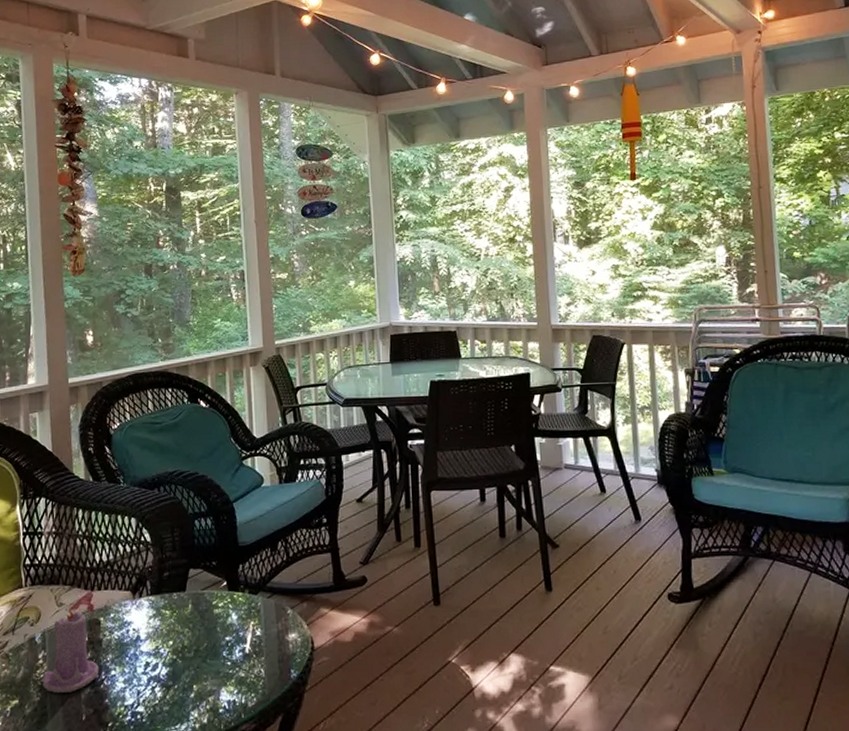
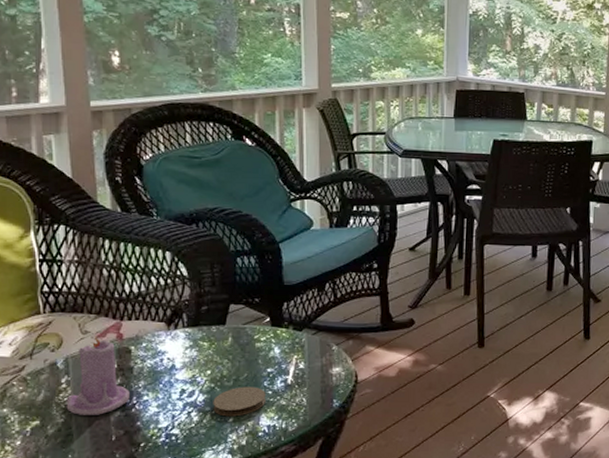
coaster: none [175,657,225,692] -> present [213,386,266,417]

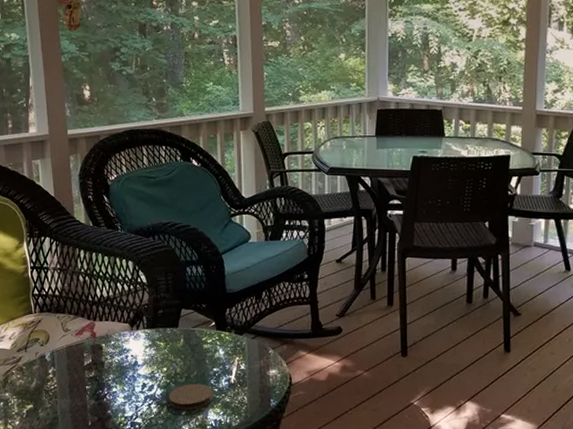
candle: present [66,336,130,415] -> none [53,333,102,403]

